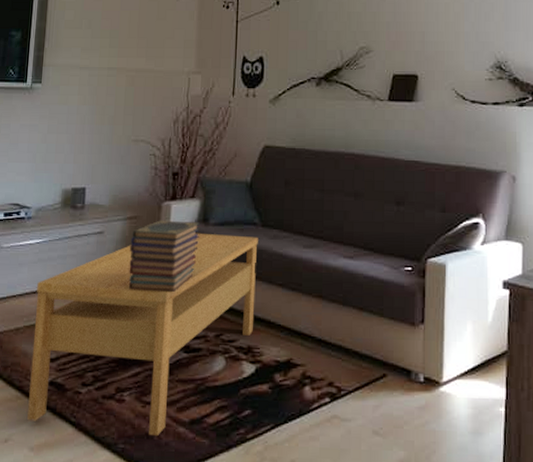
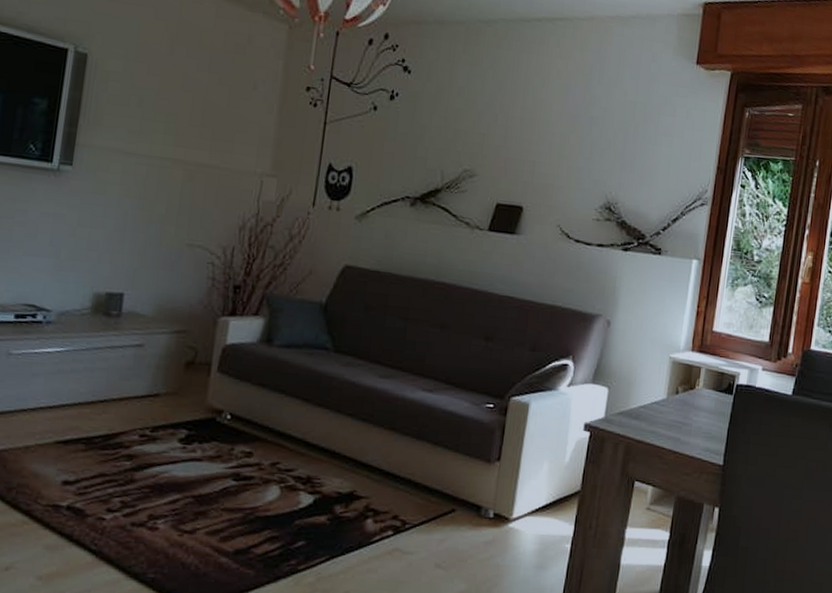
coffee table: present [27,232,258,437] -> none [35,353,329,567]
book stack: present [128,220,200,293] -> none [170,336,262,417]

